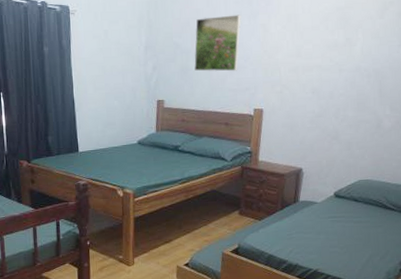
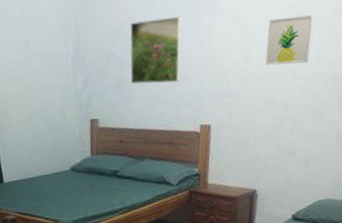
wall art: none [314,17,358,59] -> present [265,15,313,65]

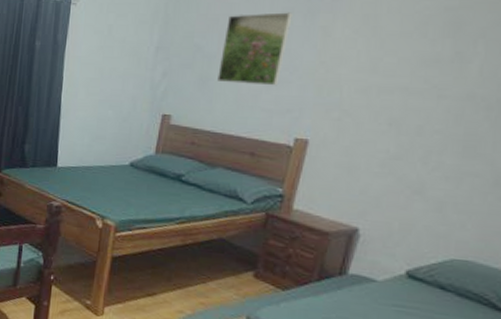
wall art: present [265,15,313,65] -> none [398,22,480,81]

